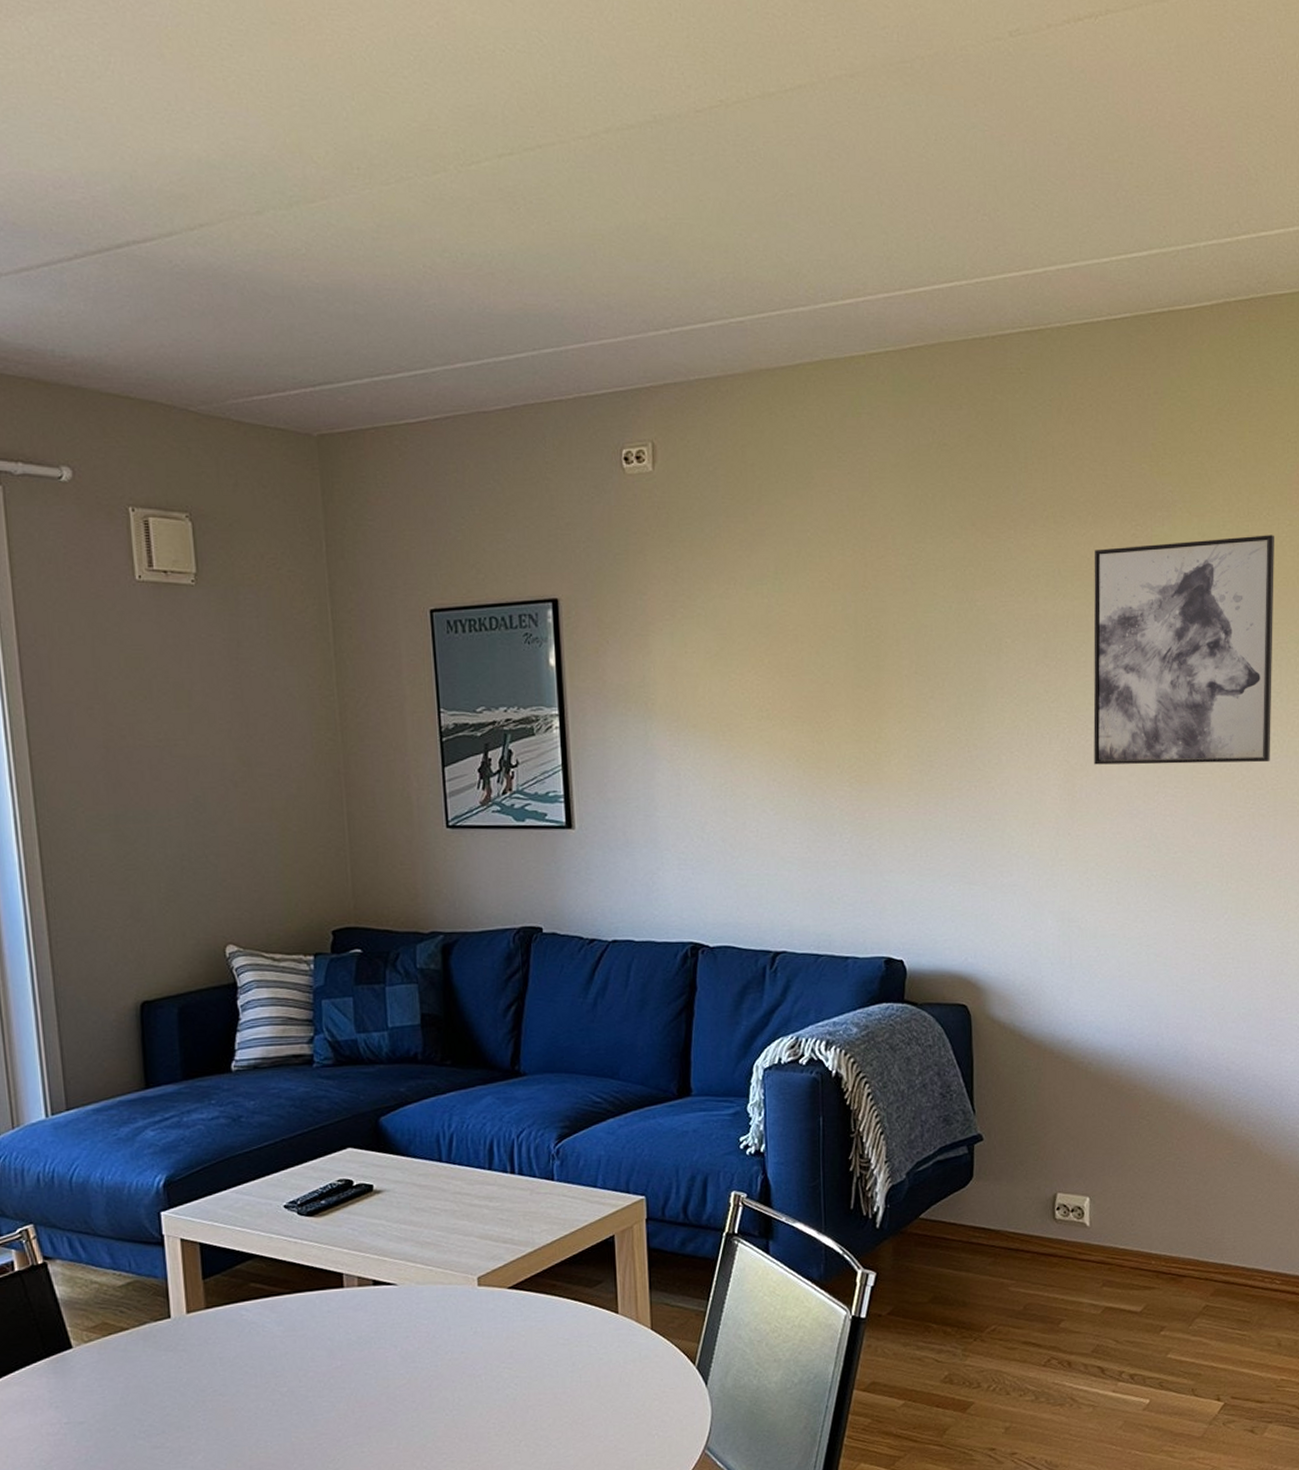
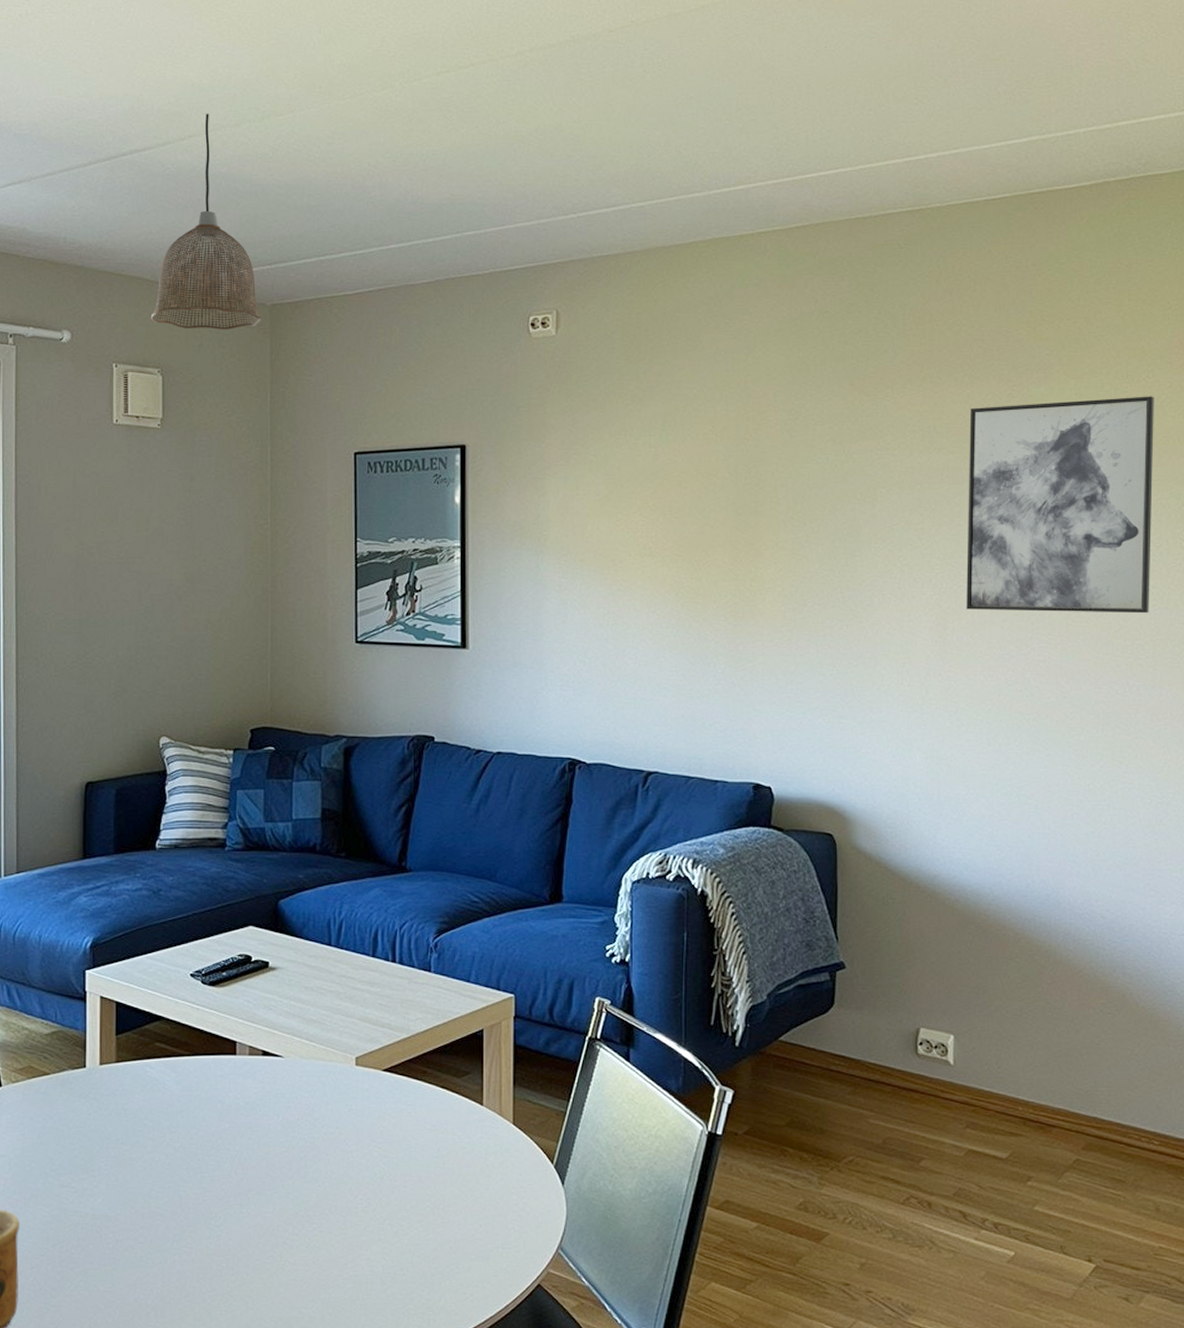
pendant lamp: none [171,196,309,467] -> present [151,113,262,331]

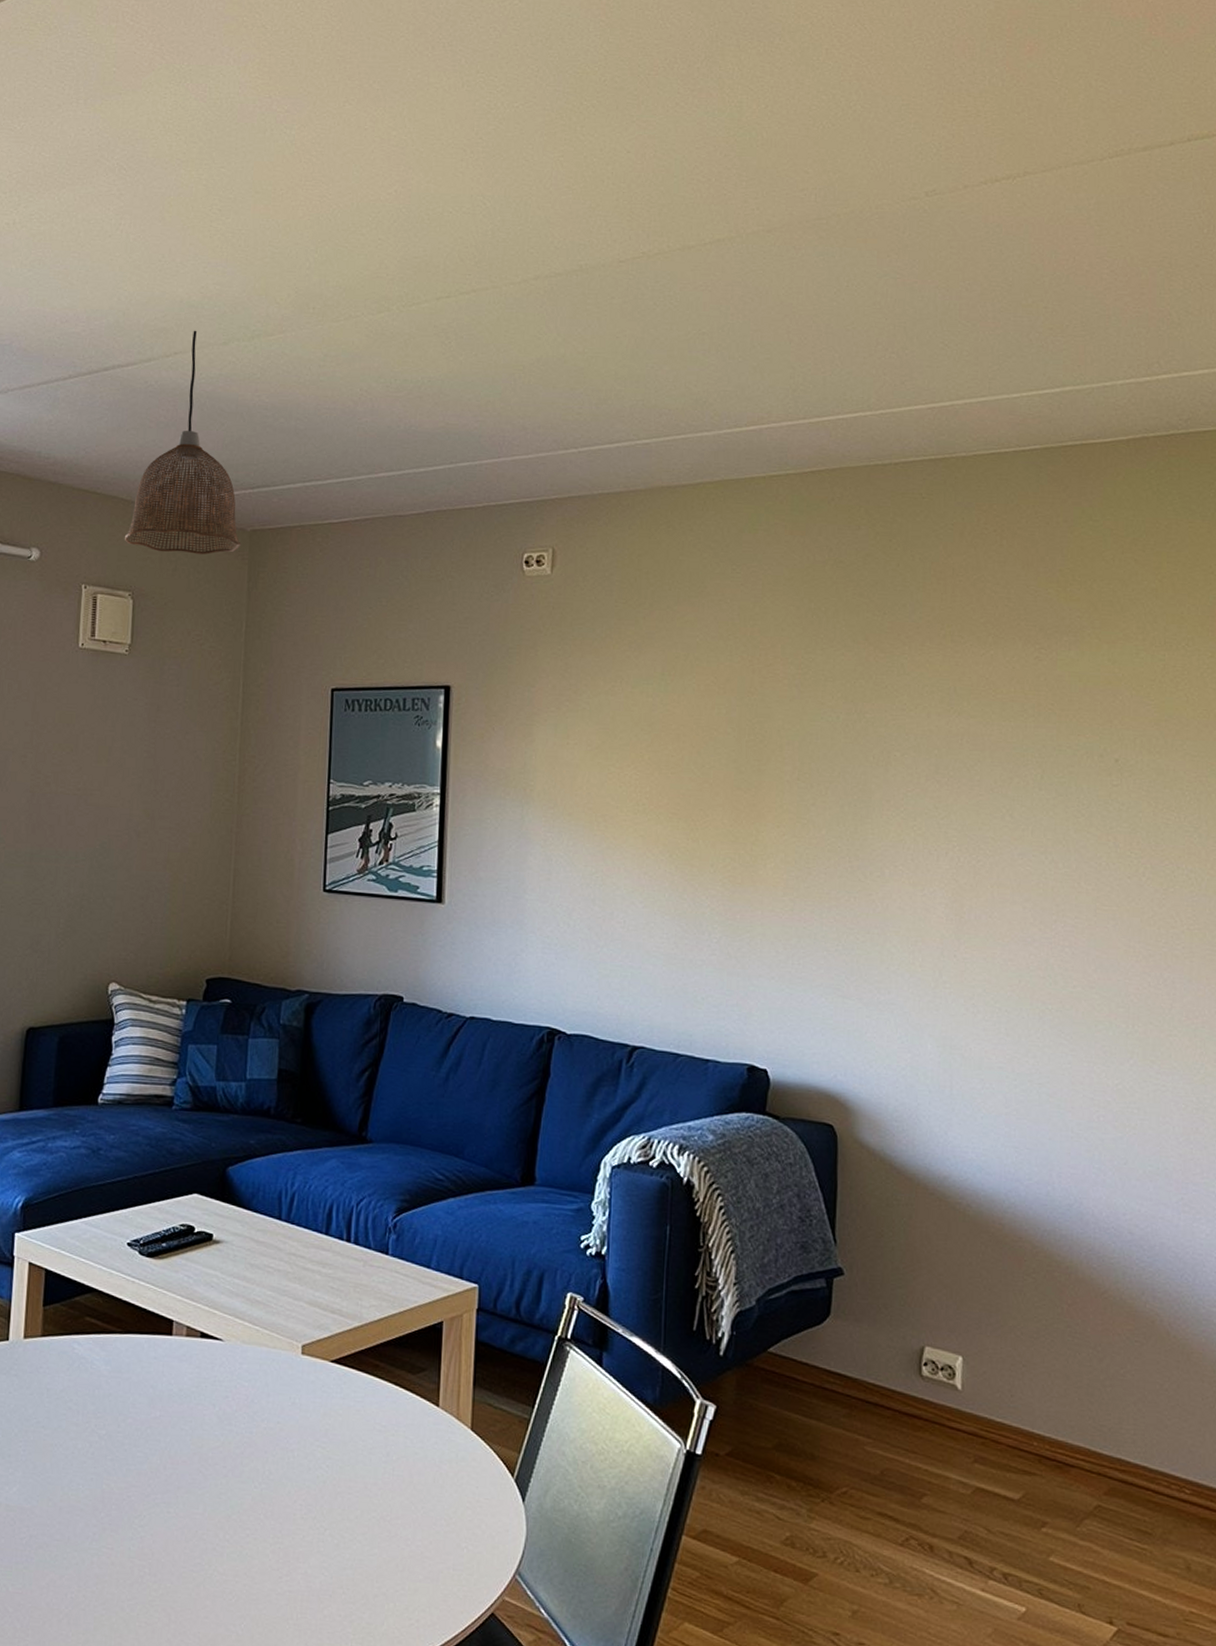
wall art: present [966,396,1154,614] -> none [985,665,1194,900]

